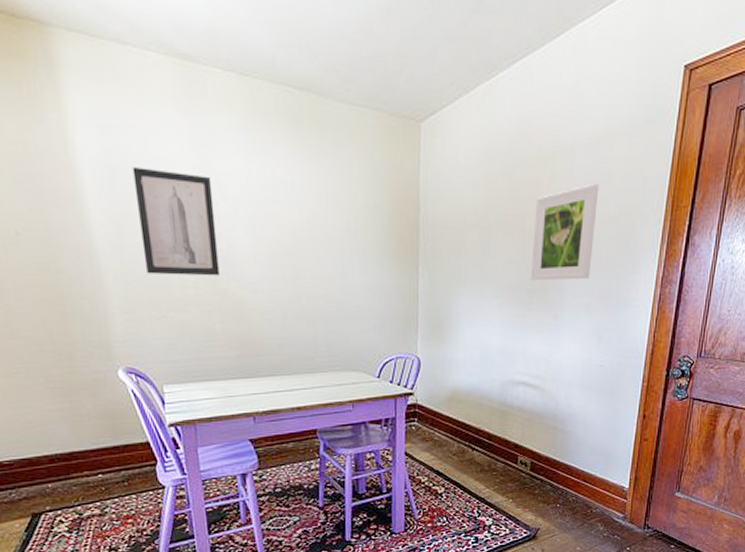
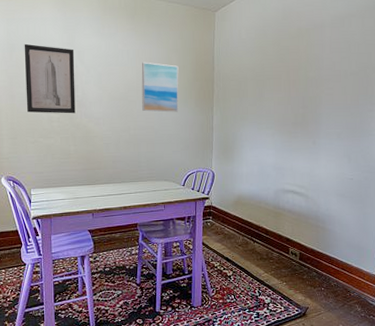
wall art: none [314,198,370,274] -> present [141,62,179,112]
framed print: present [531,182,599,281] -> none [295,49,343,117]

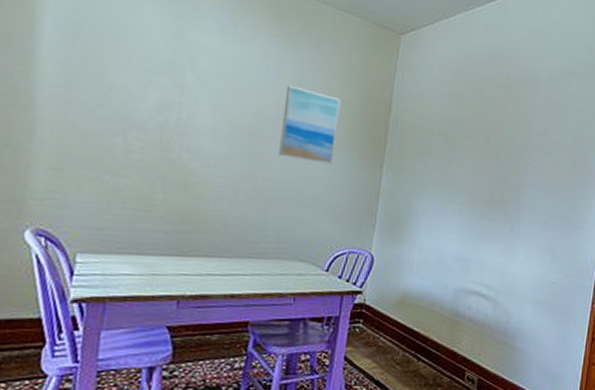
wall art: present [24,43,76,114] -> none [89,25,184,145]

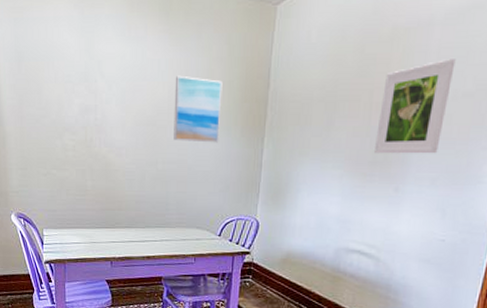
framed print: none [492,112,558,198] -> present [375,57,456,154]

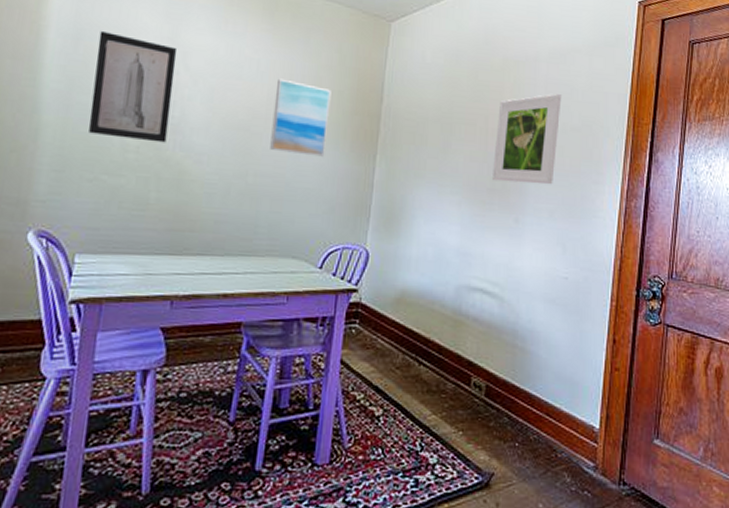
wall art: none [34,51,94,141] -> present [89,30,178,143]

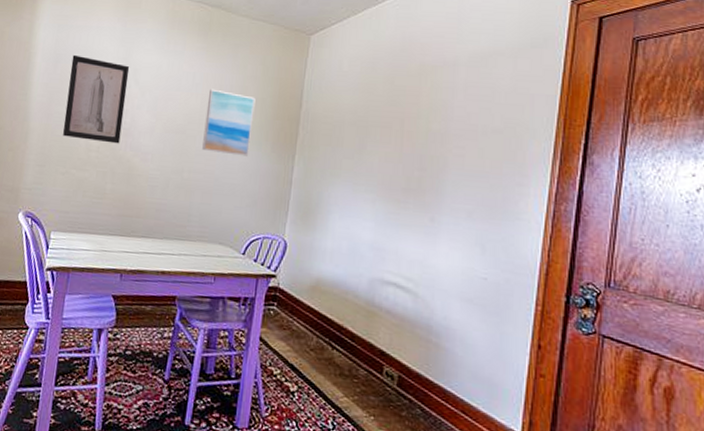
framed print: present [493,93,562,185] -> none [408,96,482,186]

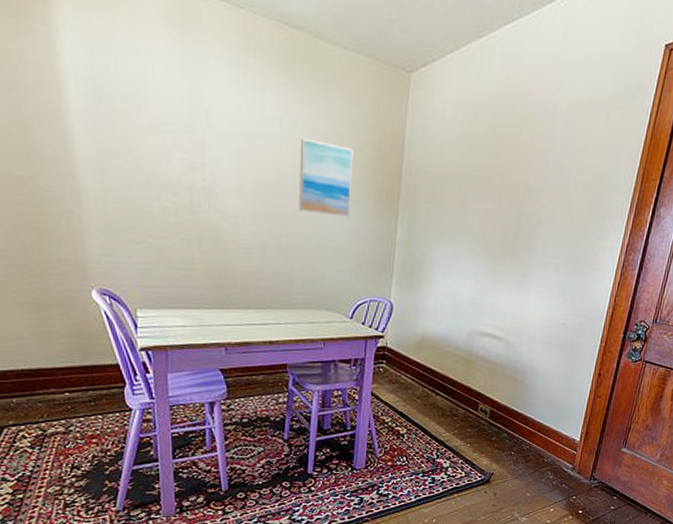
wall art: present [63,54,130,144] -> none [119,87,202,206]

